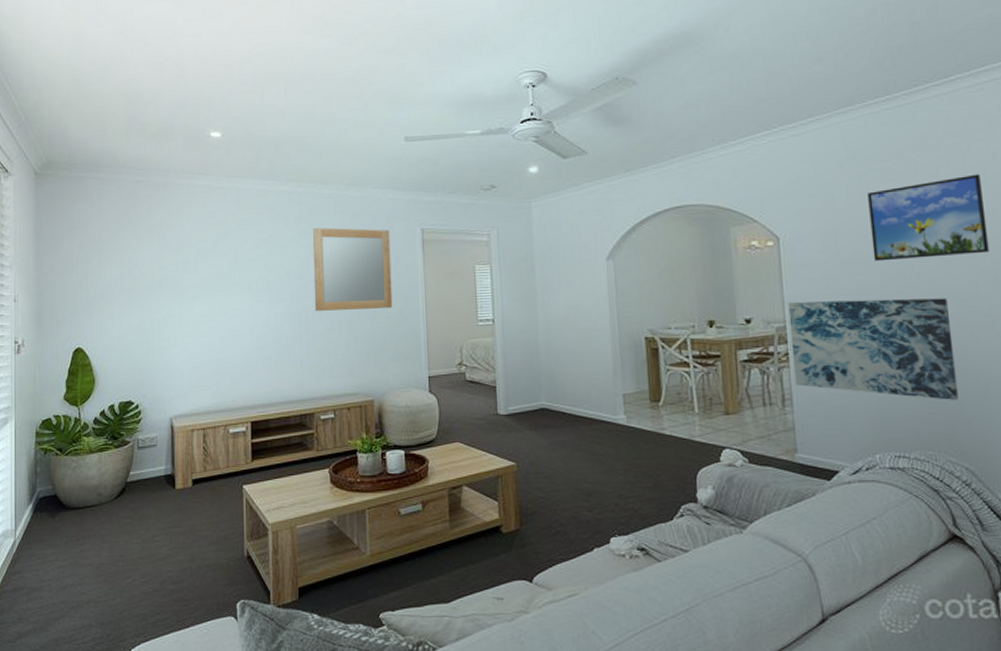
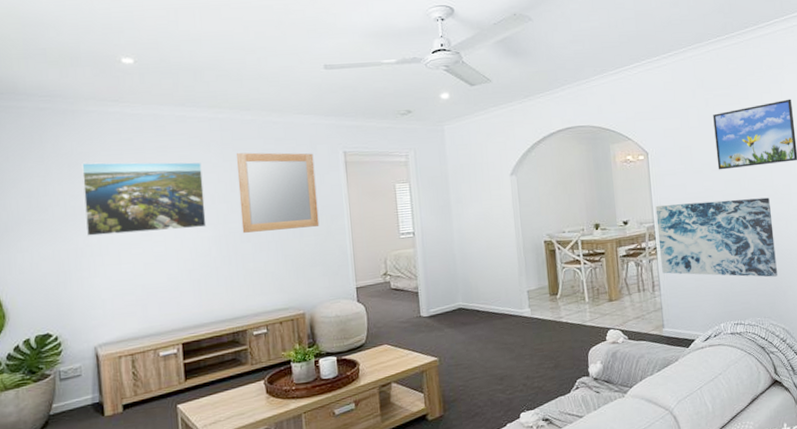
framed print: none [169,234,280,307] -> present [82,162,207,236]

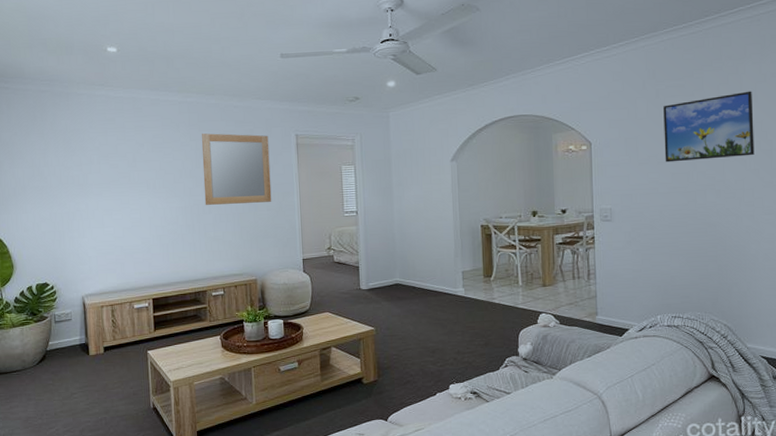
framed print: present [82,162,207,236] -> none [74,138,175,202]
wall art: present [655,197,778,278] -> none [596,192,723,273]

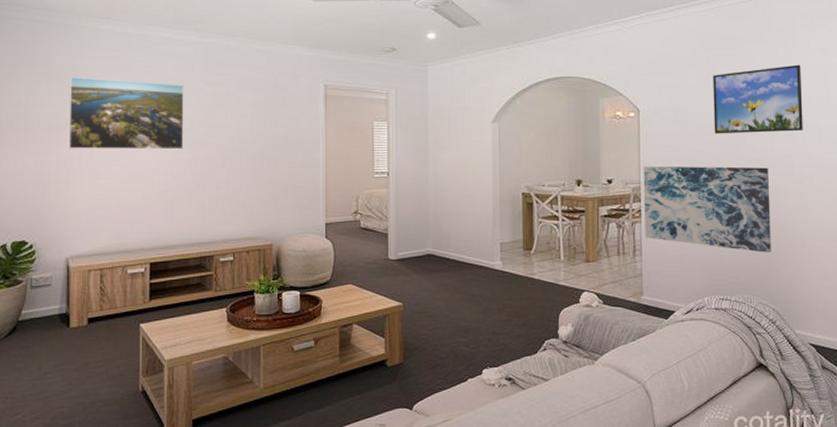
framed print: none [74,138,175,202] -> present [68,76,184,150]
home mirror: present [201,133,272,205] -> none [218,77,294,158]
wall art: none [596,192,723,273] -> present [643,166,771,253]

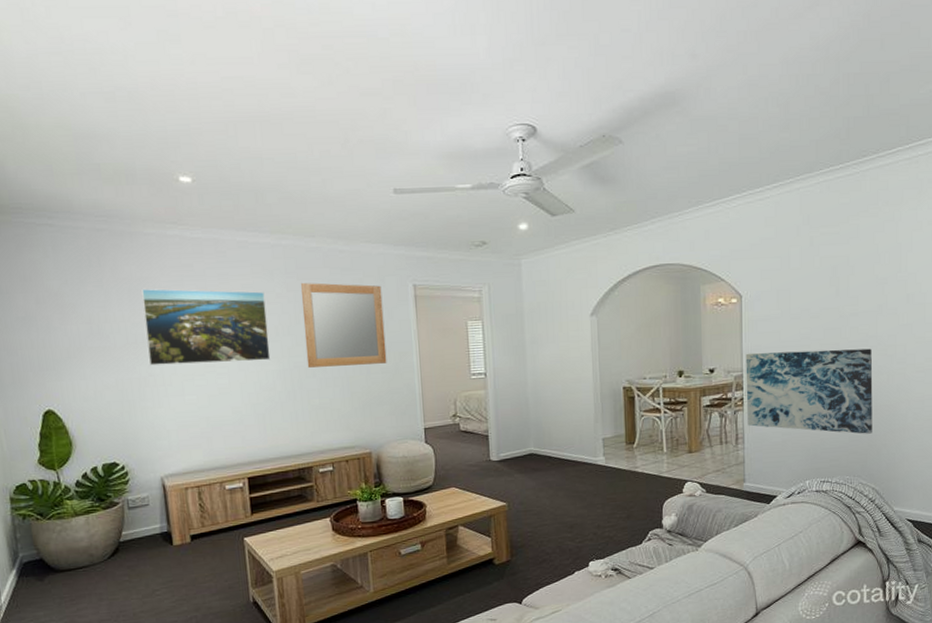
home mirror: none [218,77,294,158] -> present [301,282,387,368]
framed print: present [713,64,803,134] -> none [817,239,909,317]

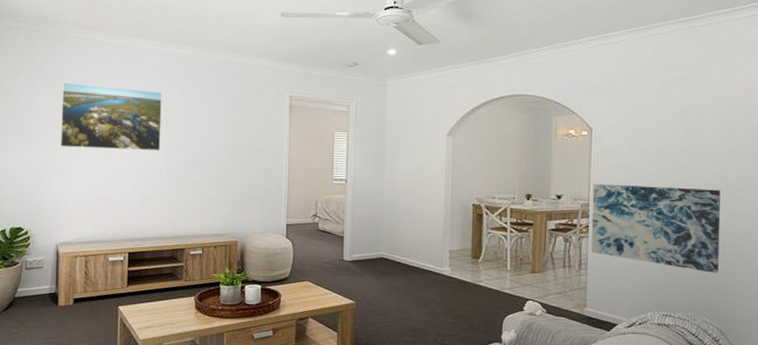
home mirror: present [301,282,387,368] -> none [191,86,262,163]

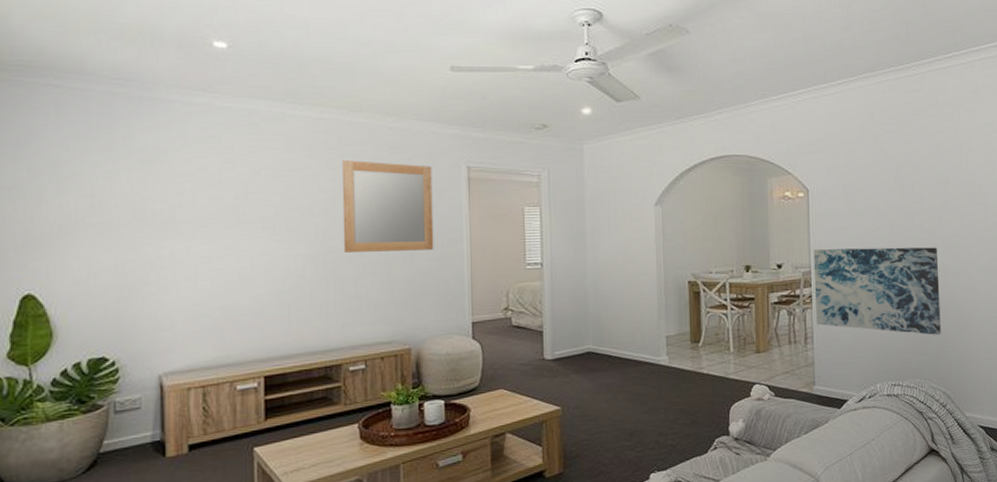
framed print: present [60,81,162,151] -> none [157,159,302,246]
home mirror: none [191,86,262,163] -> present [342,159,434,252]

